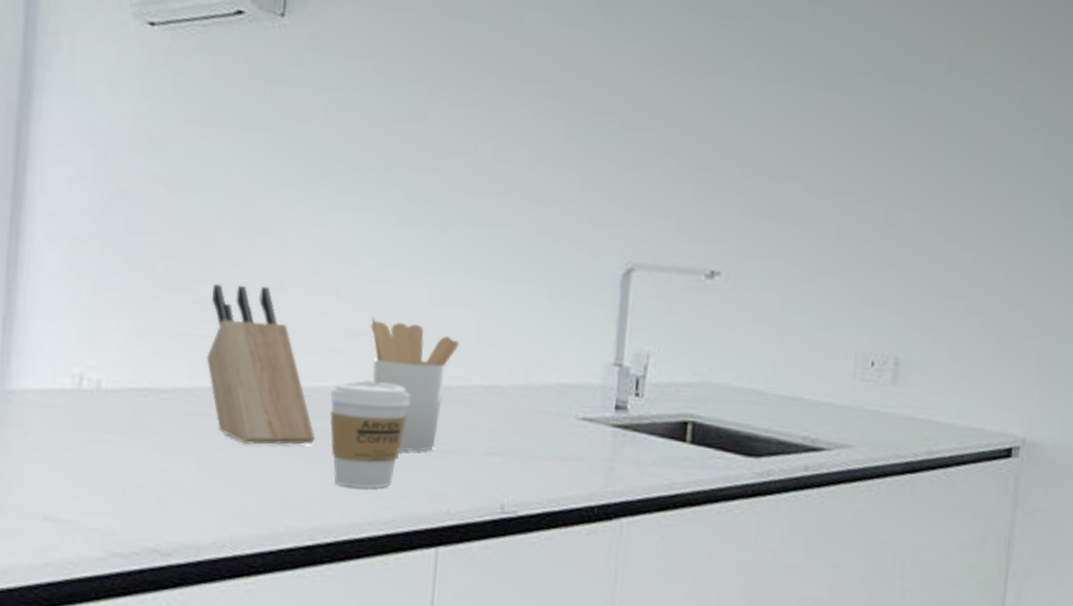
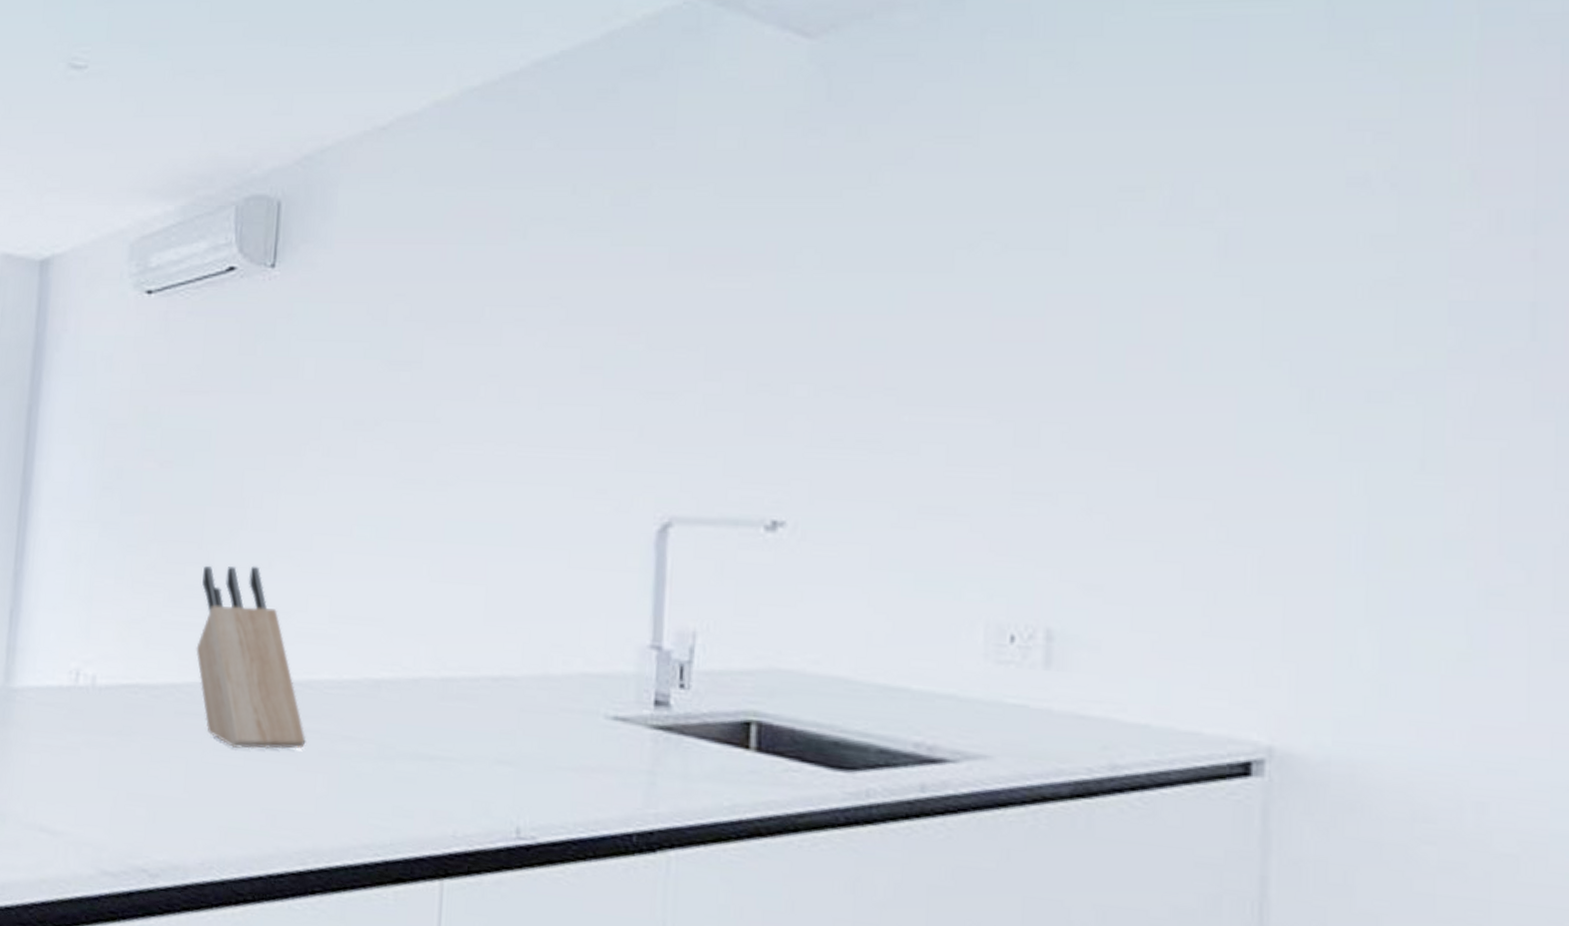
coffee cup: present [329,380,411,488] -> none [320,671,409,803]
utensil holder: present [370,317,459,451] -> none [364,596,464,758]

